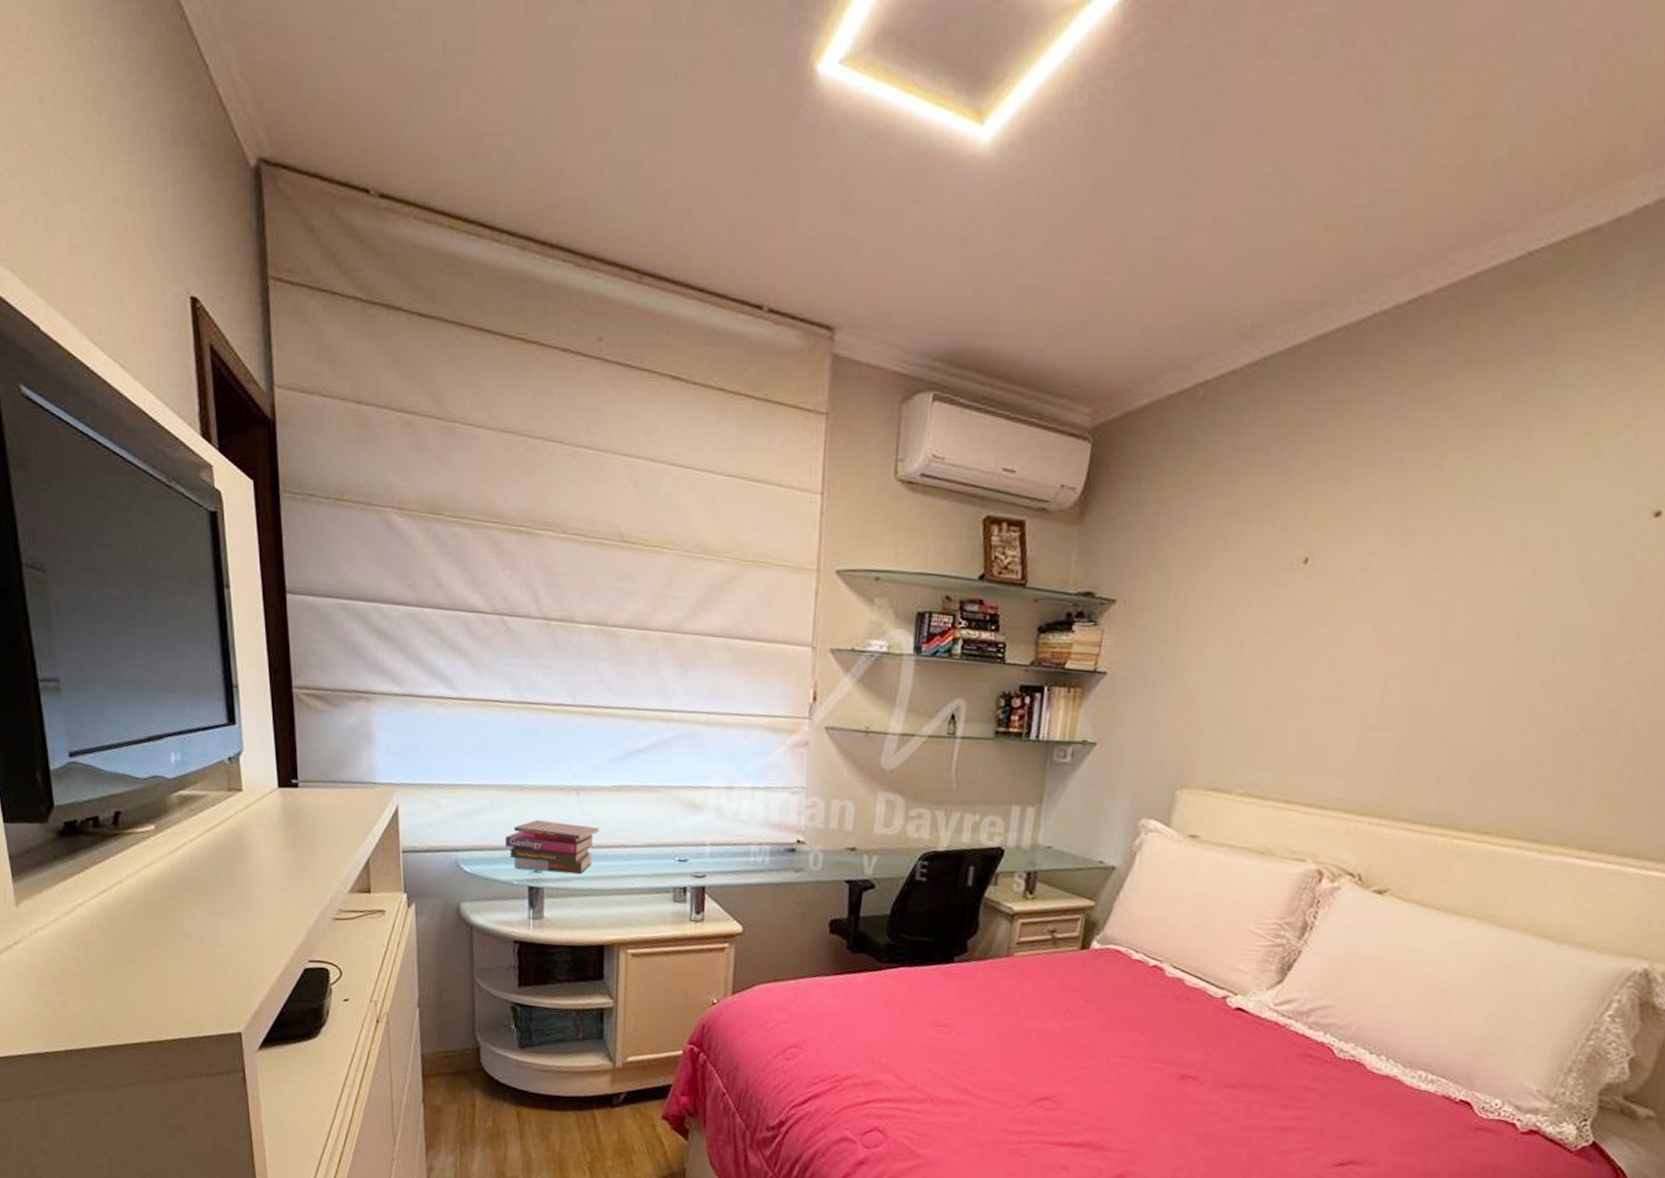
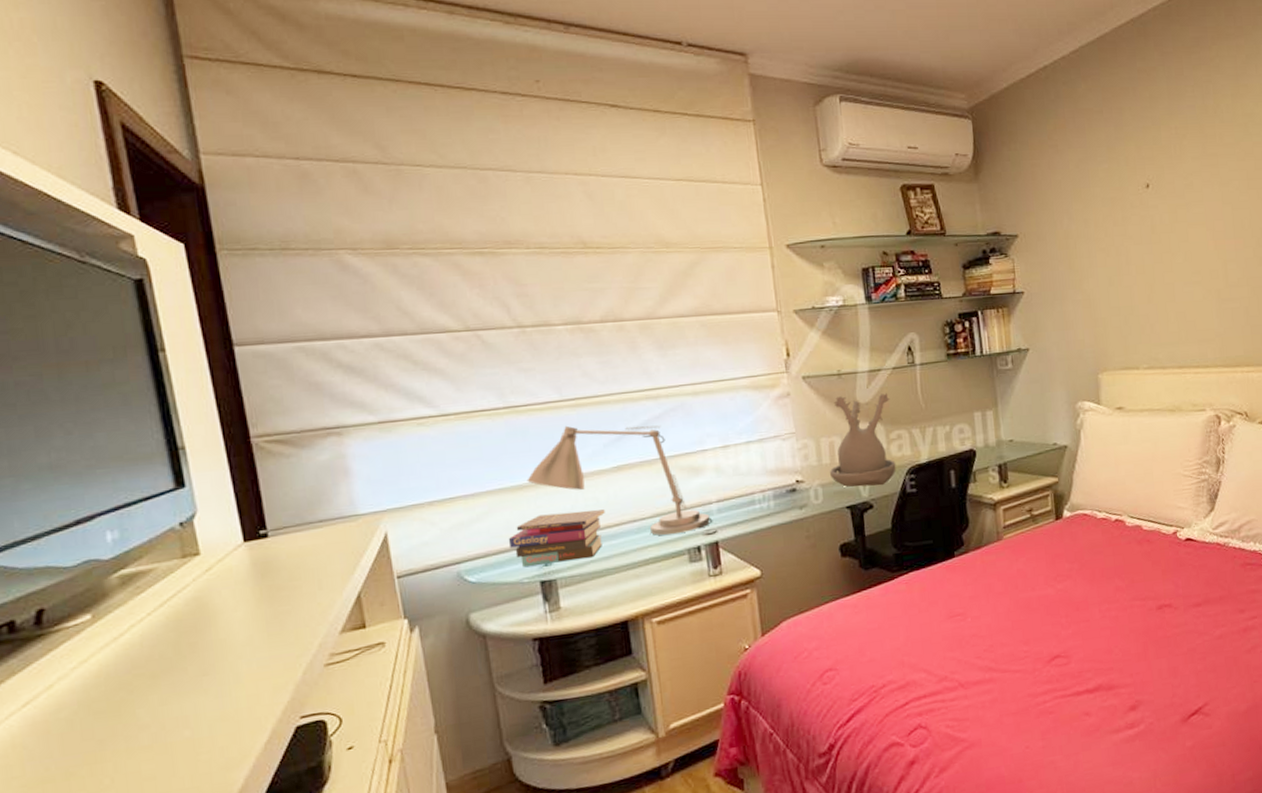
desk lamp: none [530,732,704,870] -> present [527,425,713,536]
plant: none [835,756,918,866] -> present [830,392,896,487]

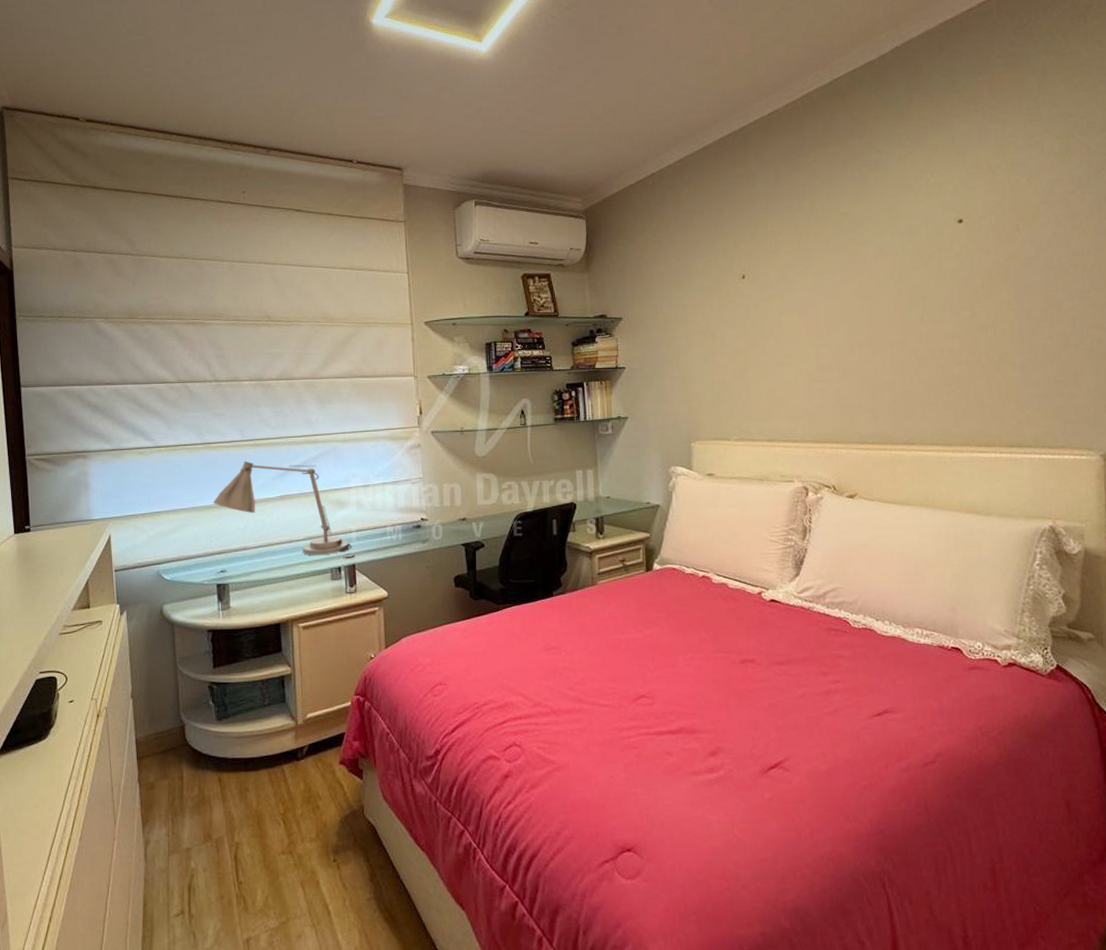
books: present [508,509,605,568] -> none [196,530,269,572]
plant: present [830,392,896,487] -> none [450,448,506,528]

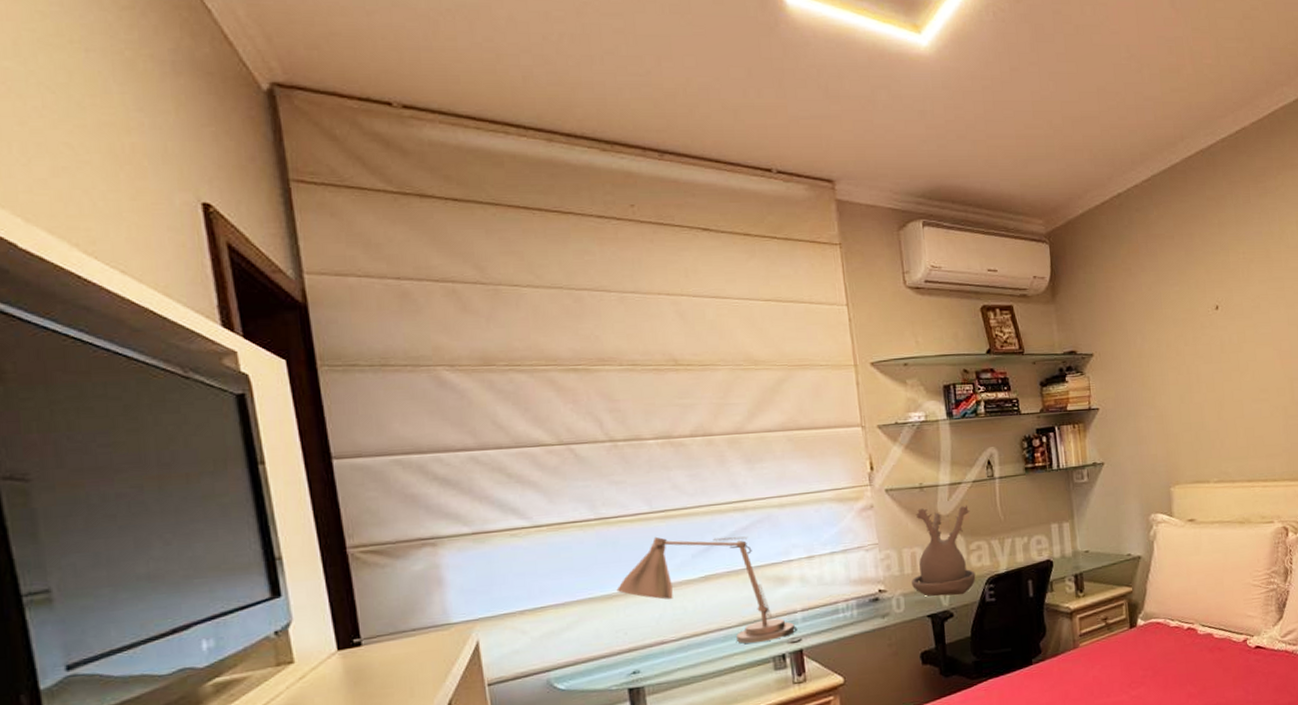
plant: none [450,448,506,528] -> present [912,504,976,597]

